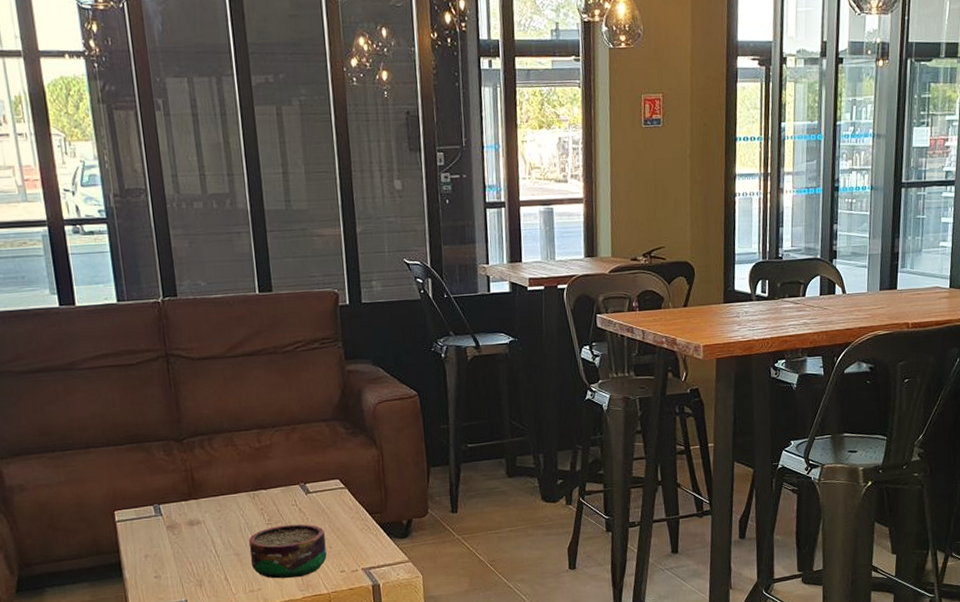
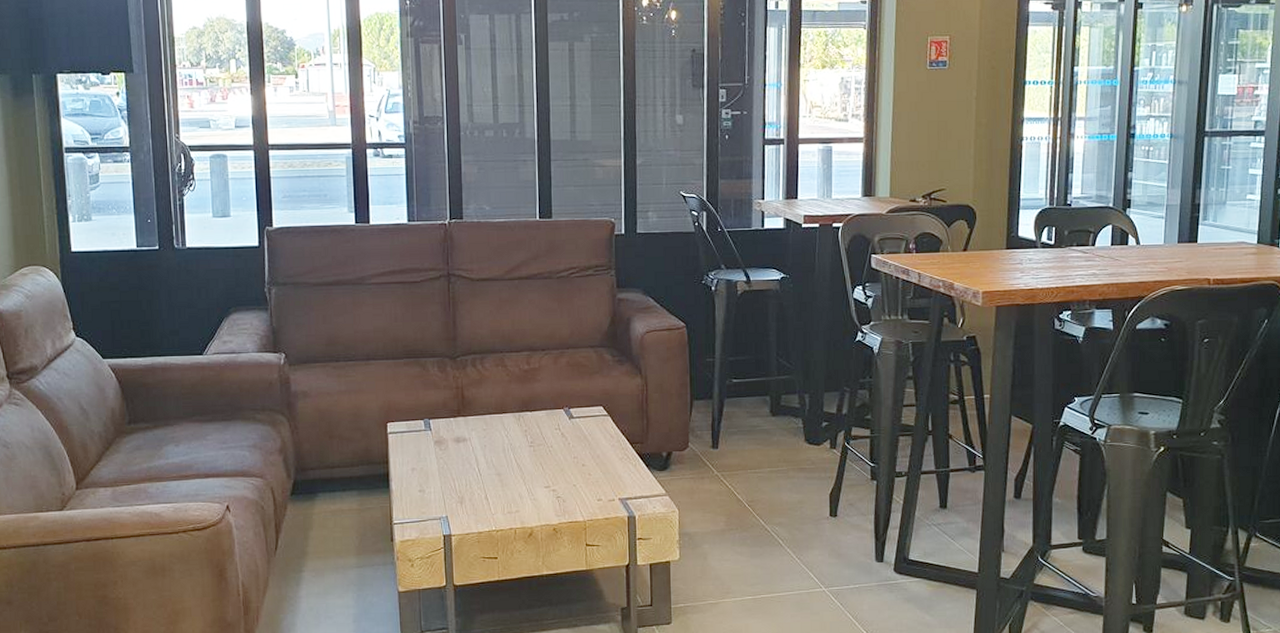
bowl: present [248,524,327,579] -> none [510,448,585,502]

